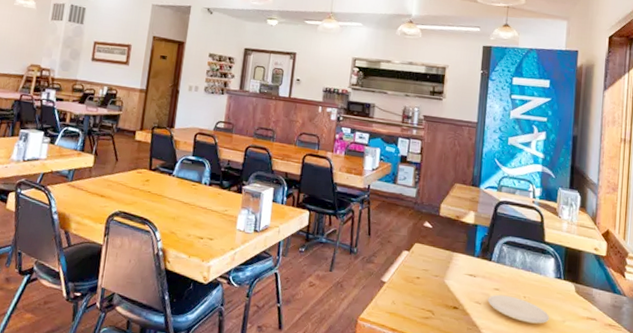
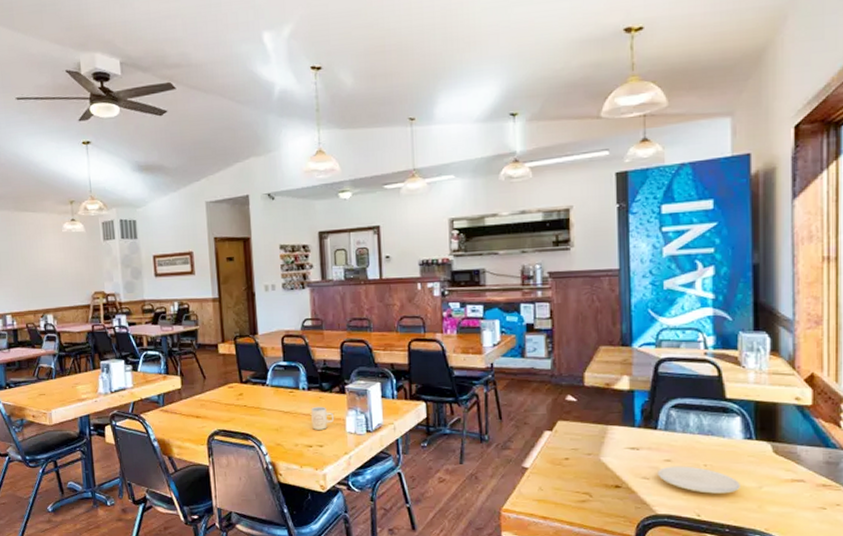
mug: none [206,201,228,225] -> present [310,406,335,431]

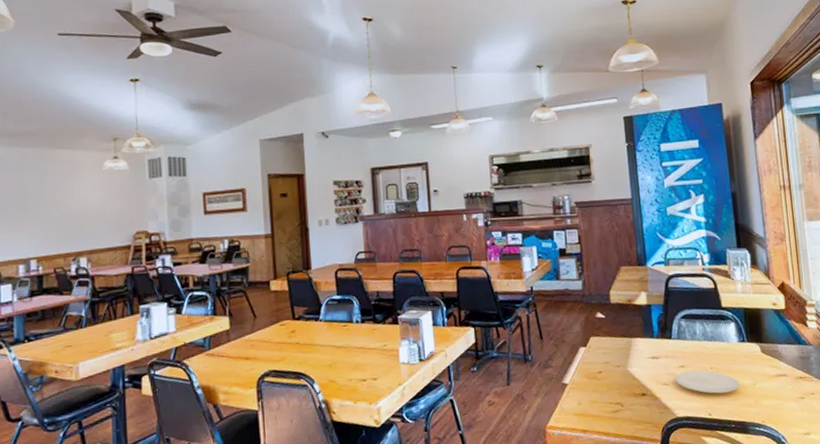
mug: present [310,406,335,431] -> none [364,338,388,364]

